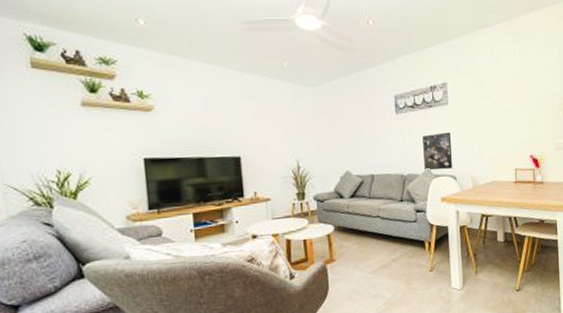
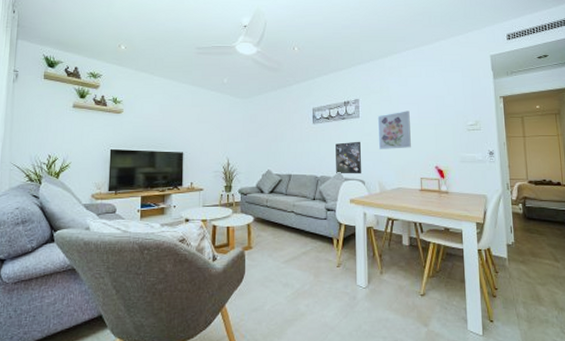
wall art: none [468,94,505,140] -> present [377,111,411,149]

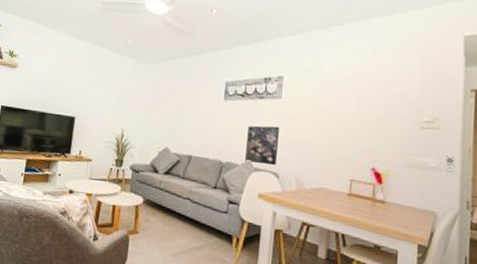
wall art: present [377,111,411,149] -> none [300,95,346,142]

